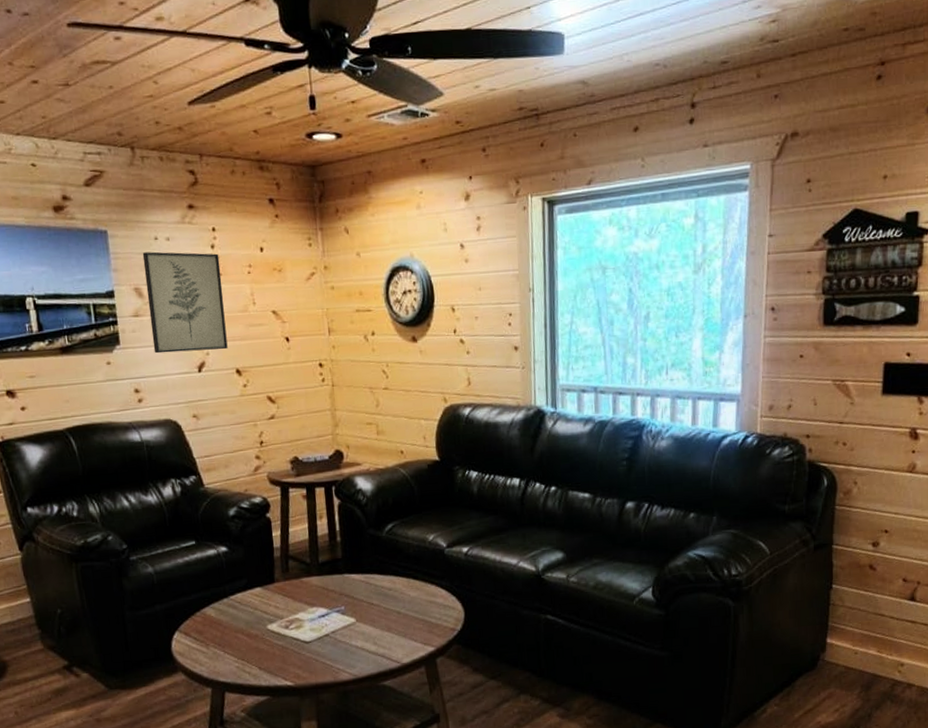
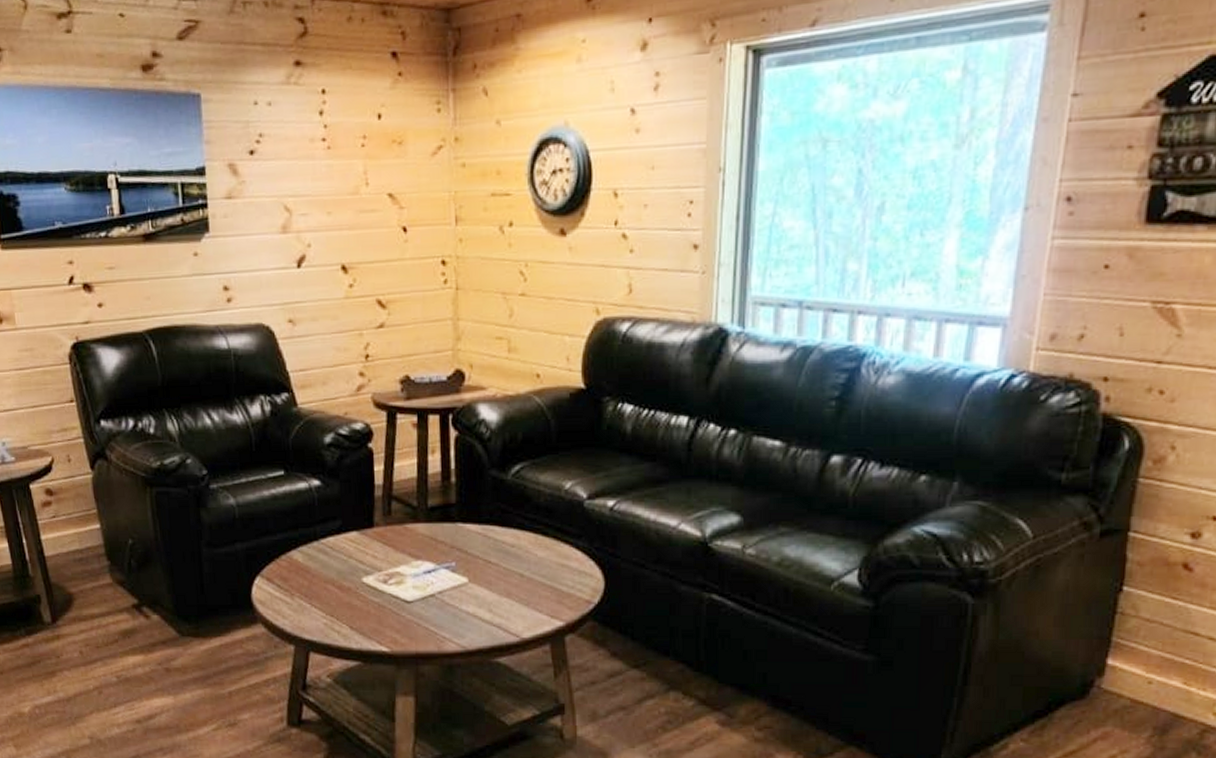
wall art: present [142,251,228,354] -> none [239,119,333,244]

